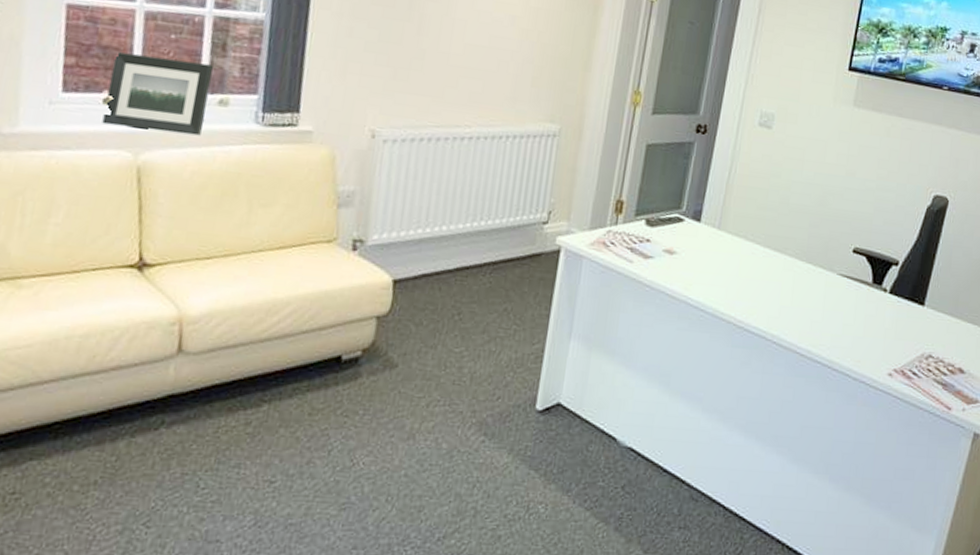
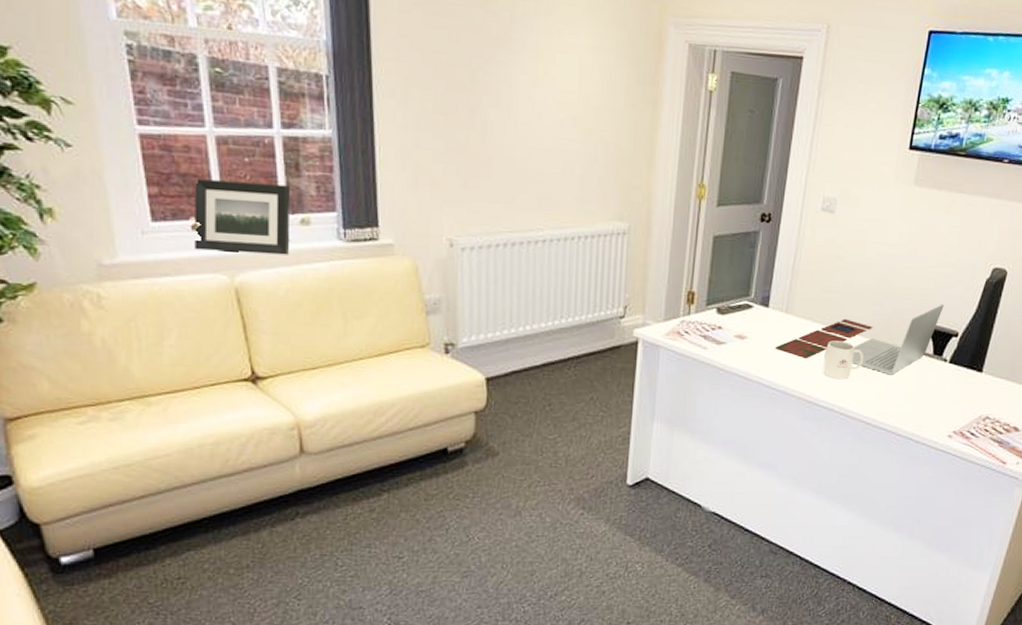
papers: none [706,239,809,279] -> present [775,318,873,358]
mug: none [754,261,800,305] -> present [822,340,864,380]
laptop: none [787,229,884,303] -> present [852,304,944,375]

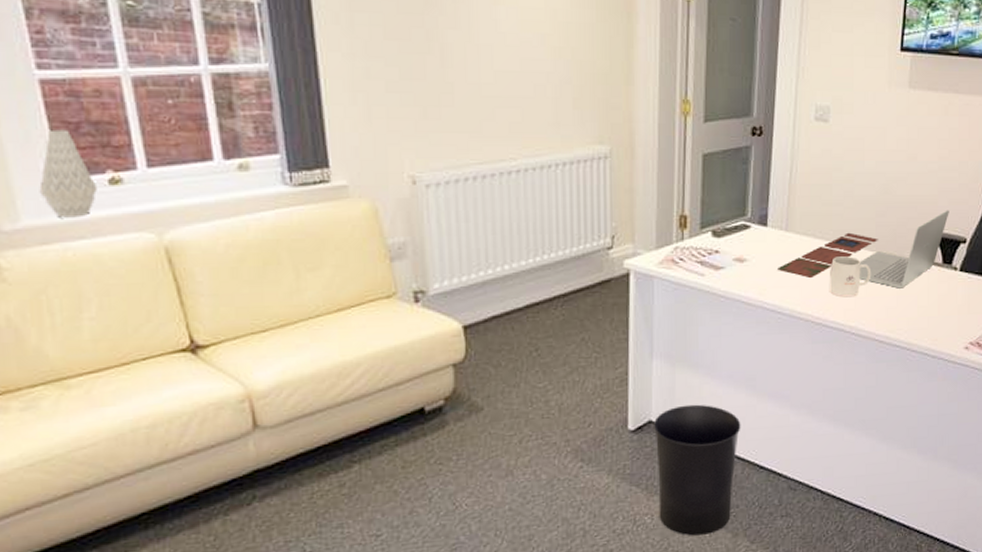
vase: none [134,178,181,257] -> present [39,129,97,218]
picture frame: present [194,179,289,255] -> none [110,126,226,207]
waste bin: none [649,466,731,586] -> present [654,404,741,536]

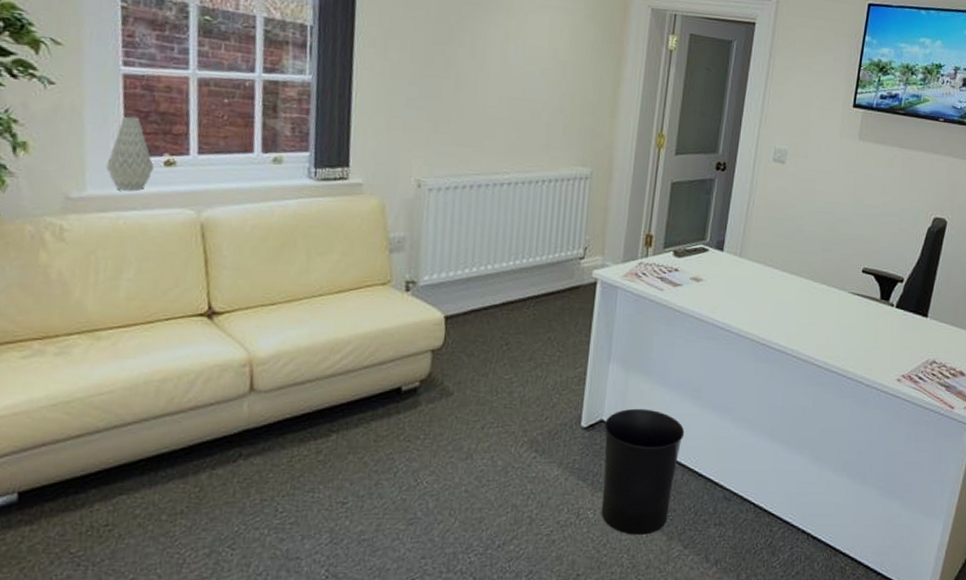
papers: present [778,232,878,277] -> none [730,263,823,301]
mug: present [829,256,872,298] -> none [775,284,815,323]
laptop: present [860,210,949,289] -> none [804,250,889,319]

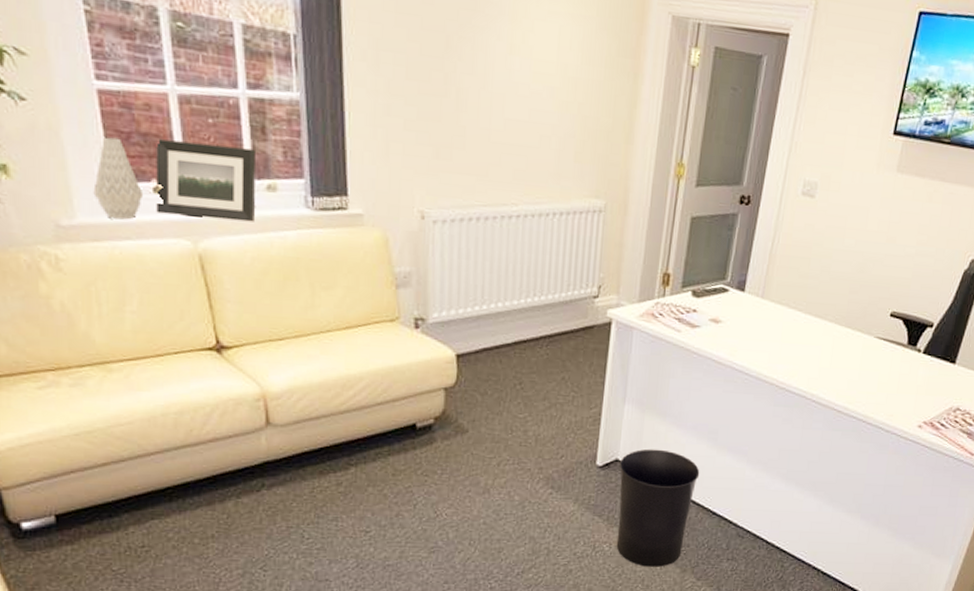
picture frame: none [164,117,266,192] -> present [156,139,255,222]

